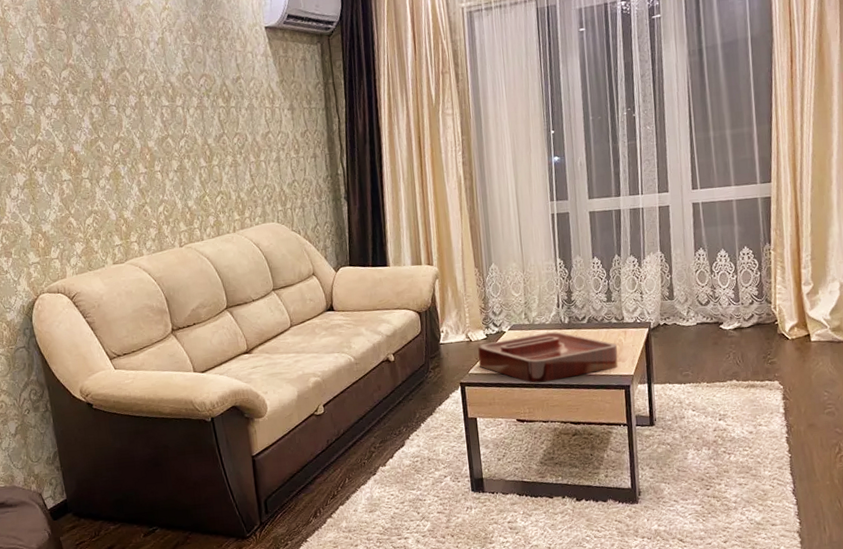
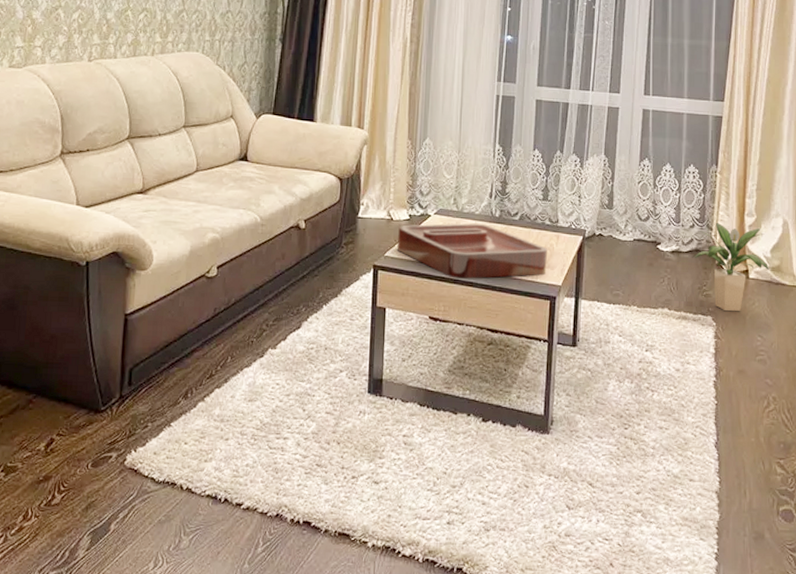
potted plant: none [754,295,830,375] -> present [692,223,769,312]

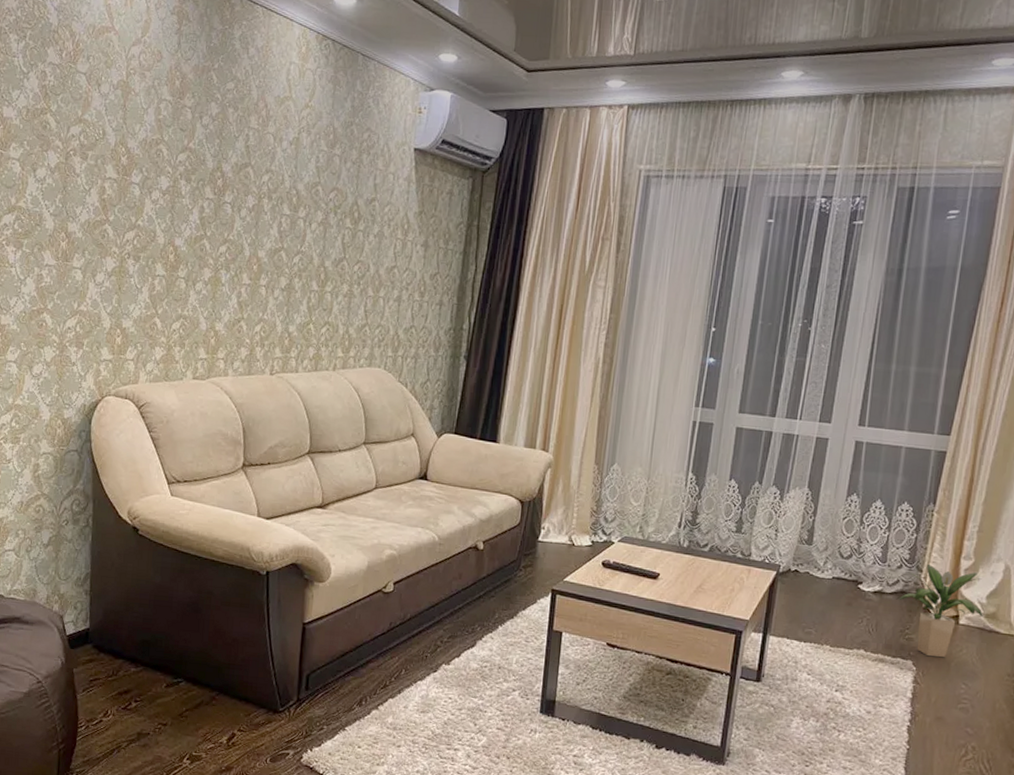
decorative tray: present [396,223,548,279] -> none [576,551,738,609]

